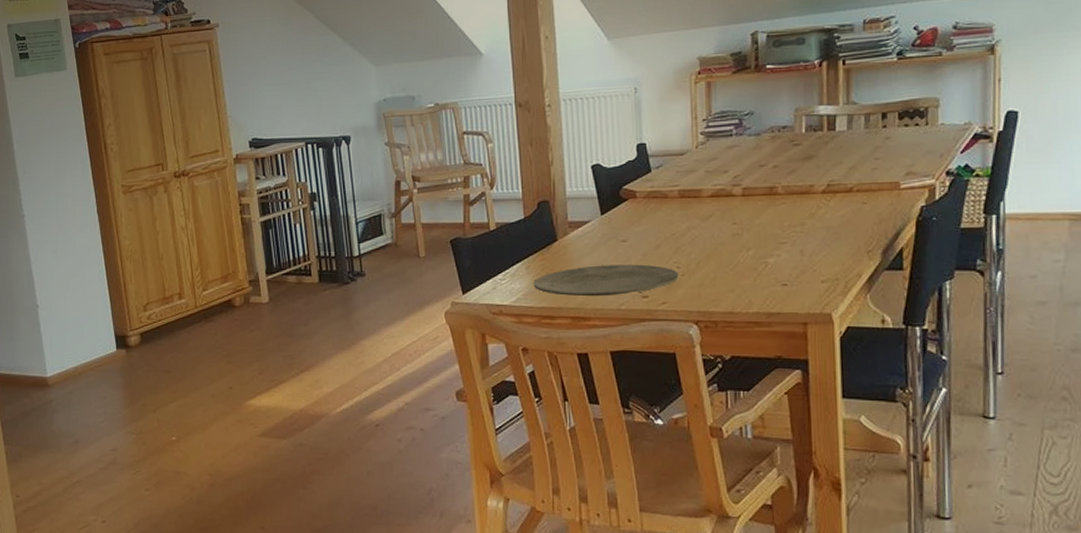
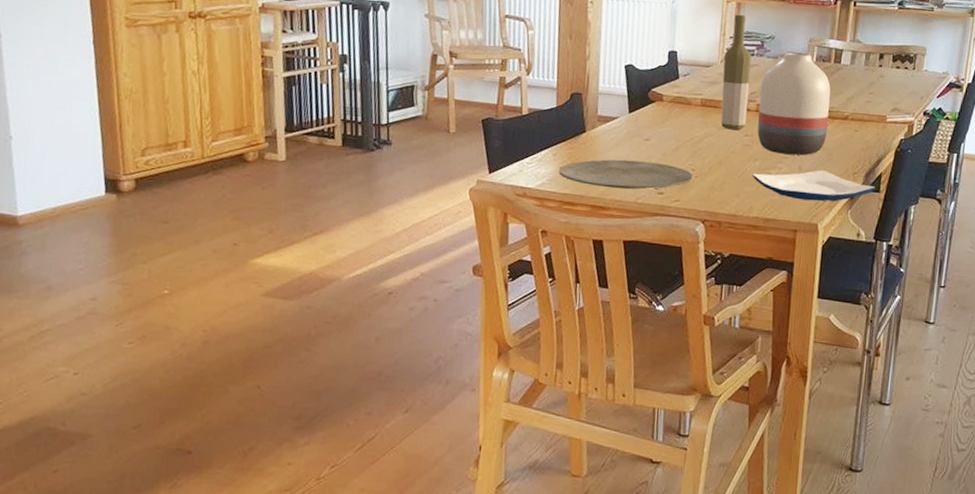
bottle: none [698,94,732,220] -> present [721,14,752,131]
vase: none [744,125,829,239] -> present [757,52,831,156]
plate: none [747,252,897,288] -> present [752,170,876,202]

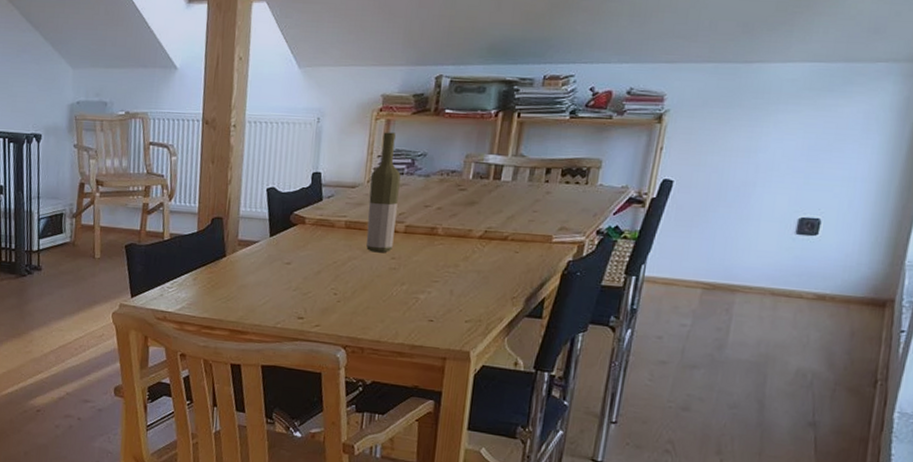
plate: present [558,159,693,190] -> none [198,283,335,314]
plate: present [752,170,876,202] -> none [399,294,537,328]
vase: present [757,52,831,156] -> none [405,169,489,279]

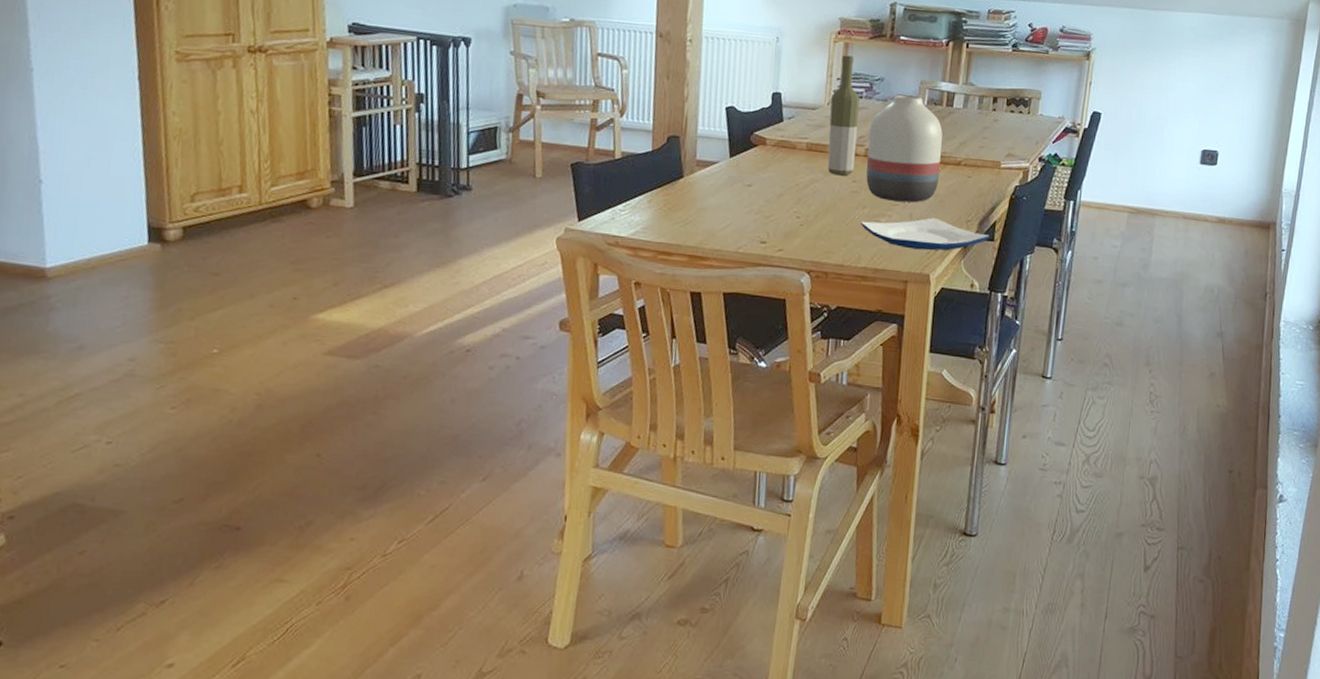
plate: none [399,294,537,328] -> present [861,218,990,251]
vase: none [405,169,489,279] -> present [866,95,943,203]

